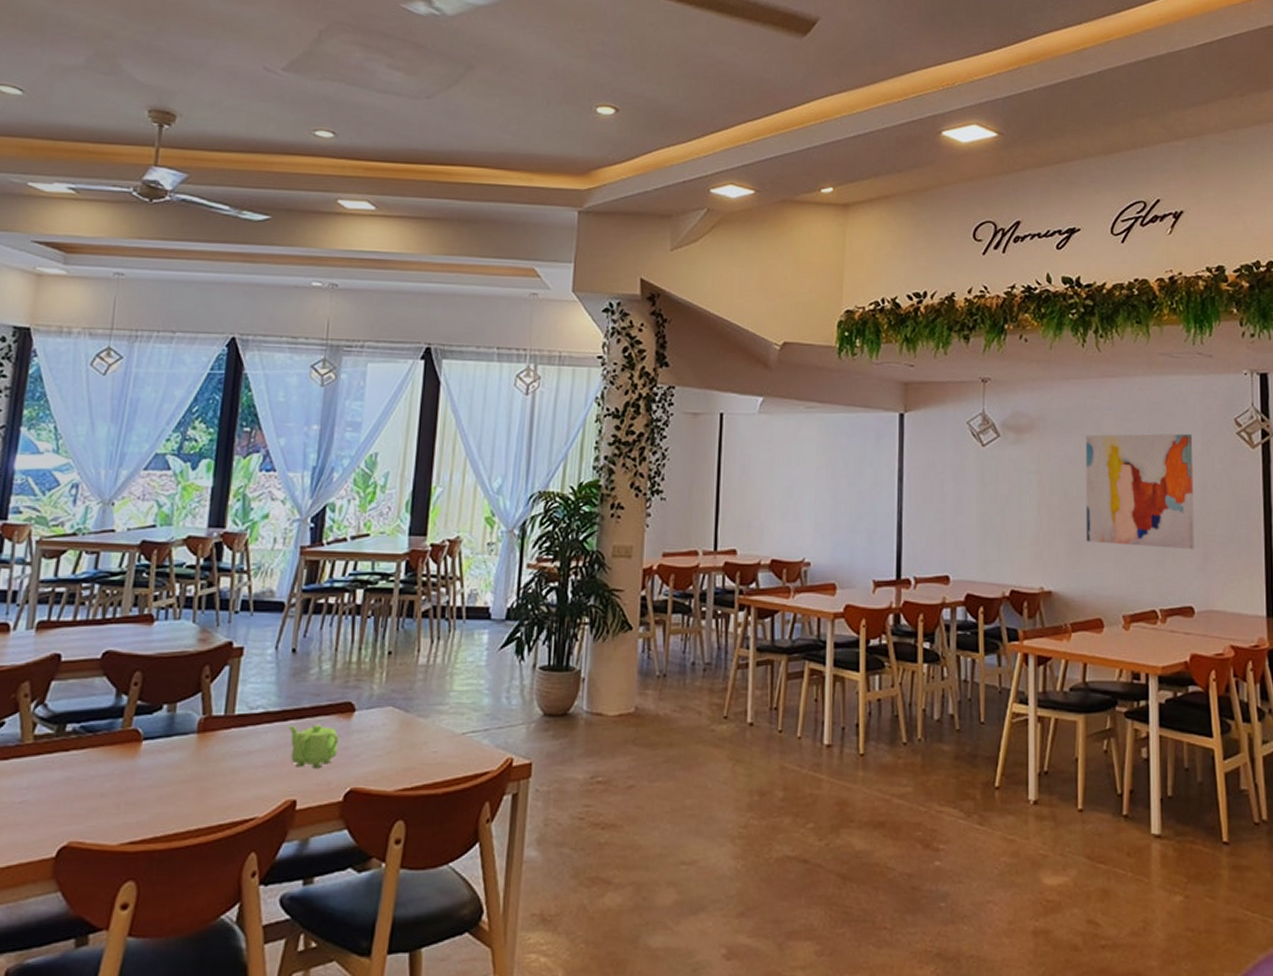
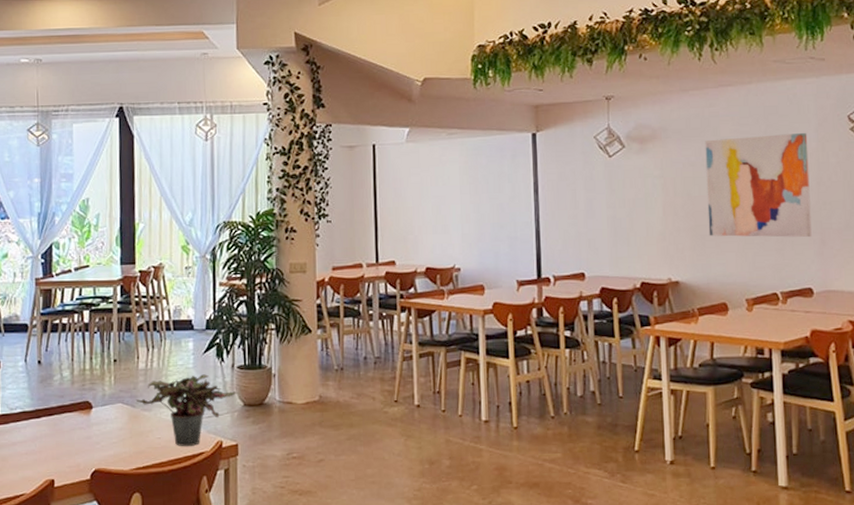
teapot: present [287,725,340,769] -> none [41,420,83,455]
potted plant: none [410,675,537,763] -> present [135,374,237,446]

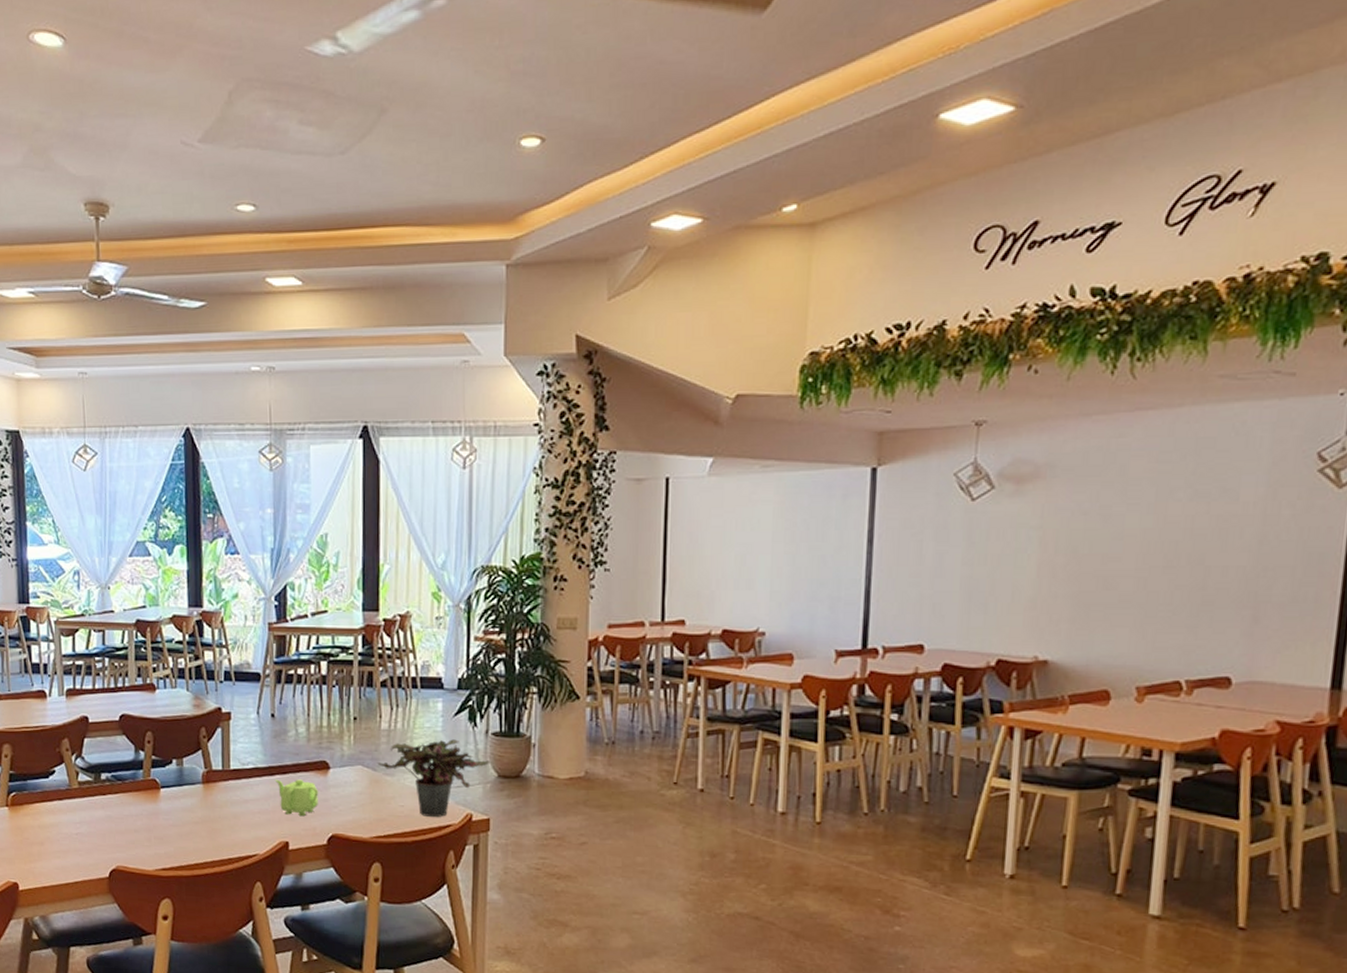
teapot: none [41,420,83,455] -> present [274,779,319,817]
wall art: present [705,132,812,238] -> none [1096,473,1254,613]

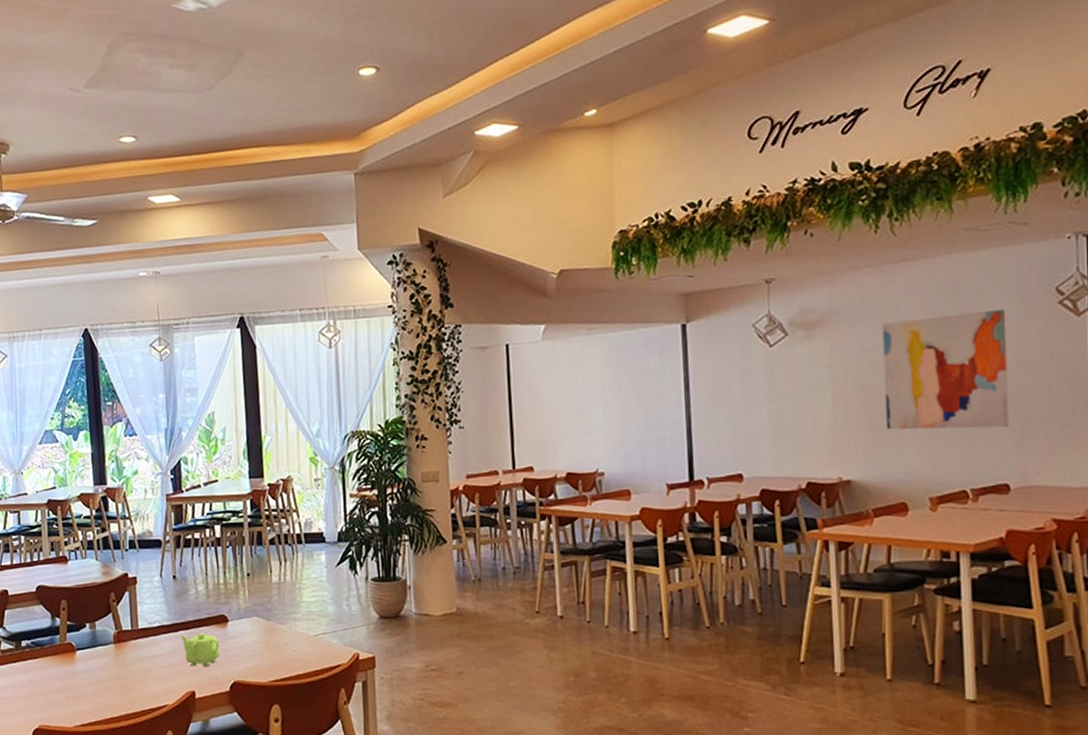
potted plant: present [377,739,491,817] -> none [270,587,372,659]
wall art: none [1096,473,1254,613] -> present [882,308,1009,430]

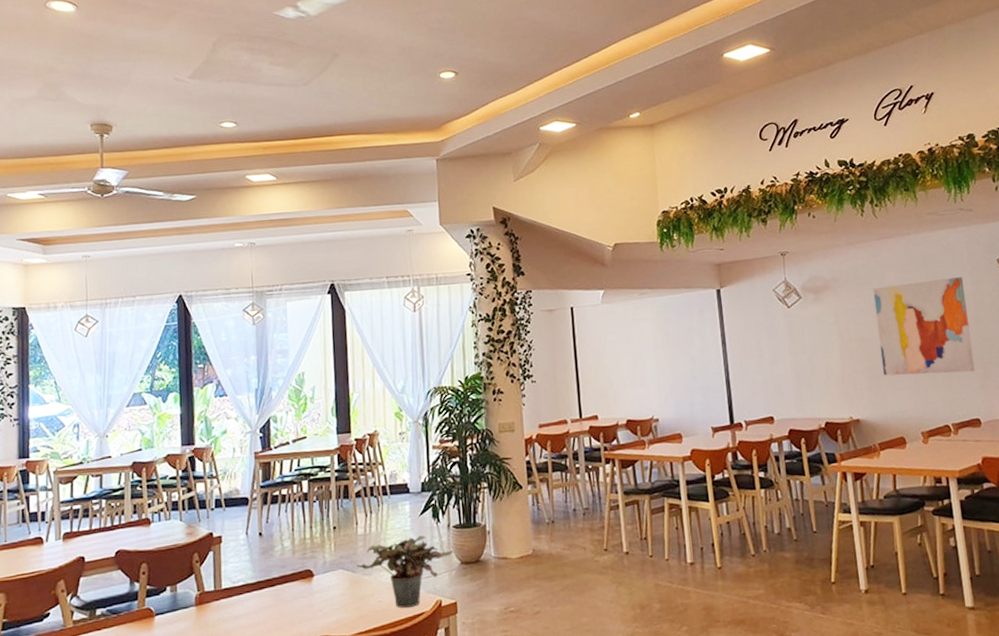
teapot: present [179,633,220,667] -> none [263,589,305,625]
potted plant: none [270,587,372,659] -> present [356,535,454,608]

